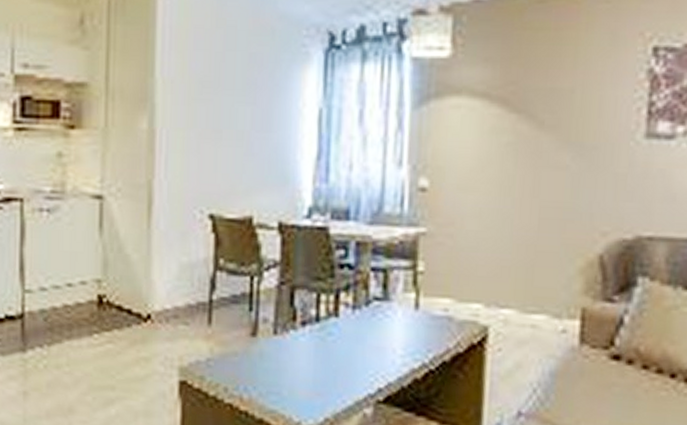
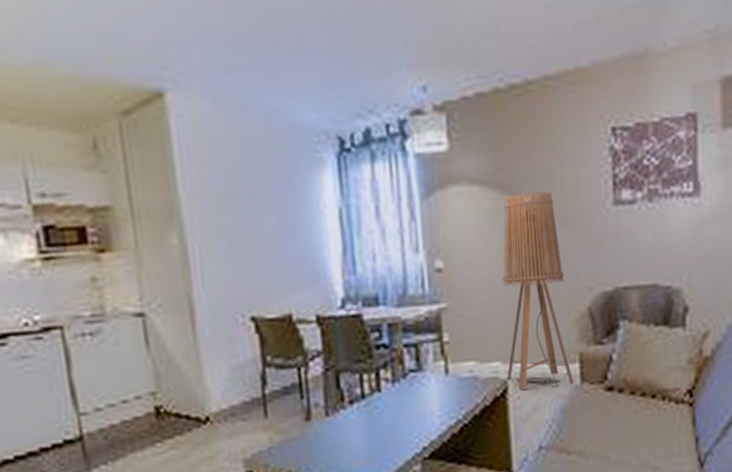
floor lamp: none [488,113,574,345] -> present [502,192,574,391]

